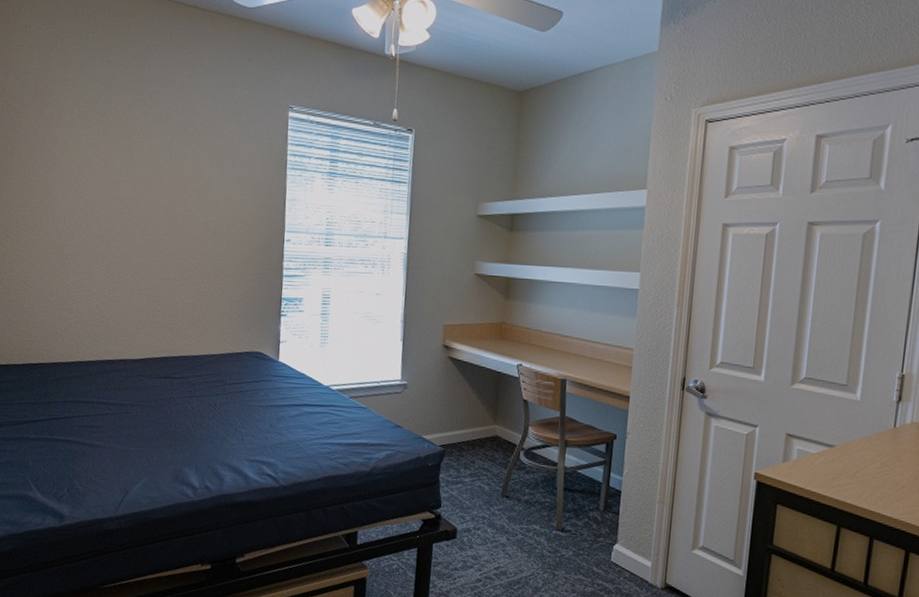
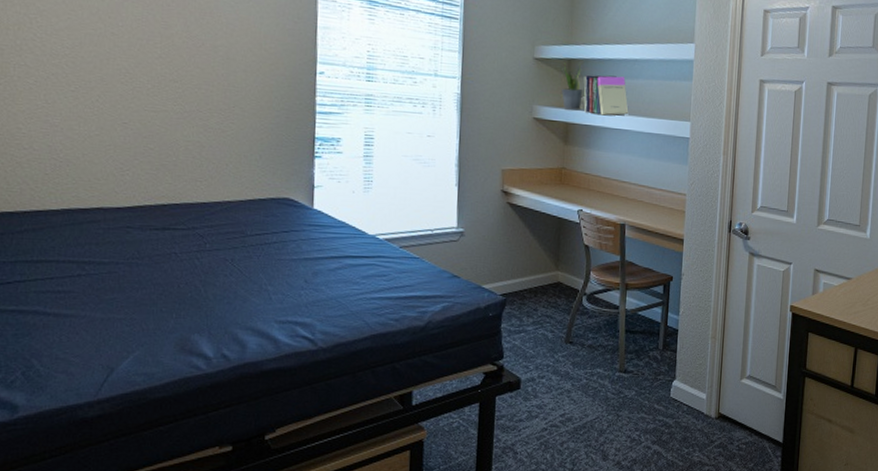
potted plant: none [504,217,526,265] -> present [562,63,583,111]
books: none [526,228,573,269] -> present [584,75,629,116]

